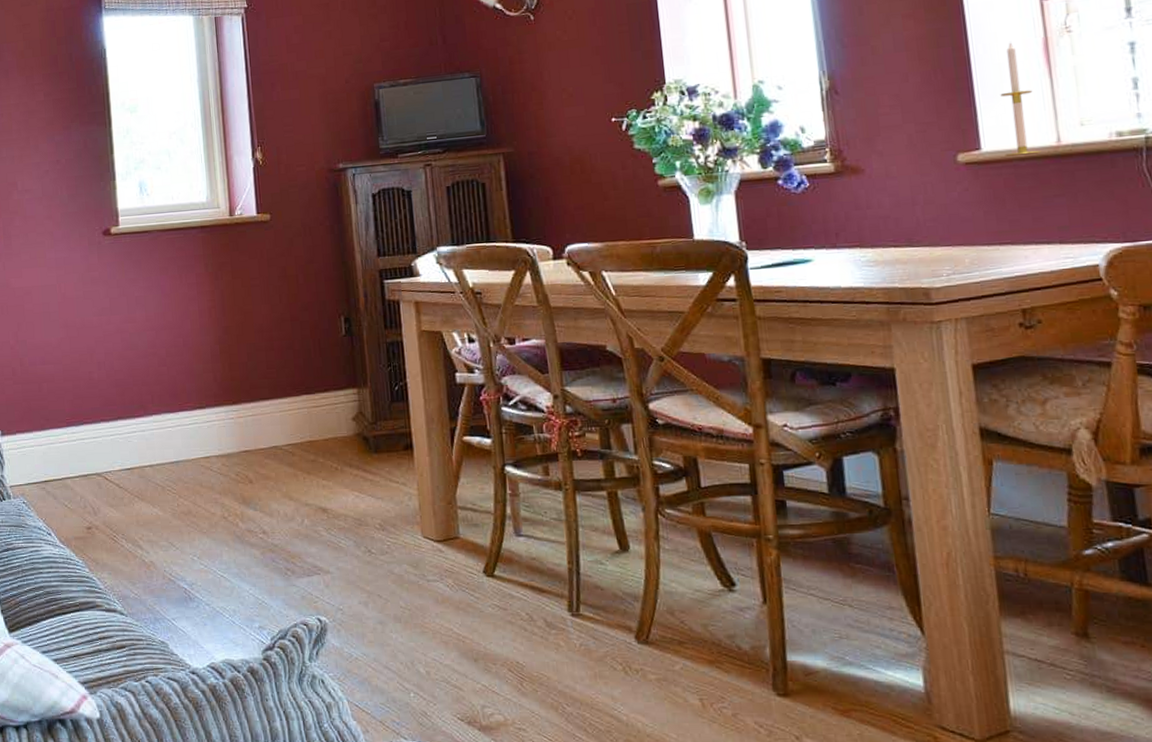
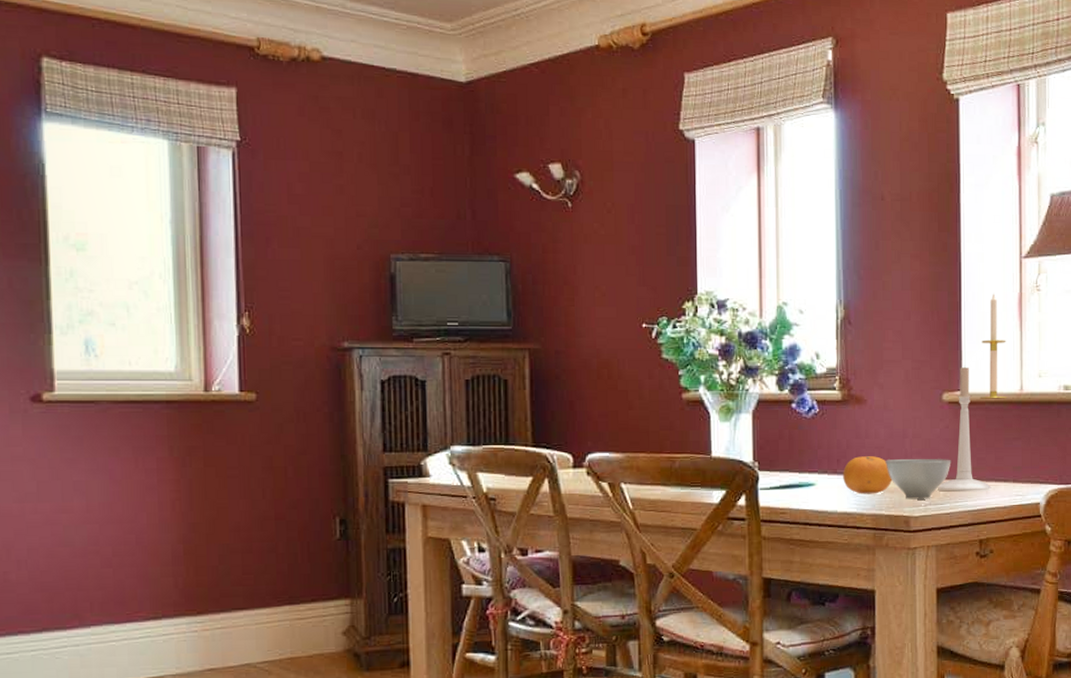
fruit: none [843,227,903,268] -> present [843,456,891,495]
bowl: none [893,224,976,270] -> present [885,459,952,500]
candlestick: none [960,123,1032,259] -> present [937,366,992,493]

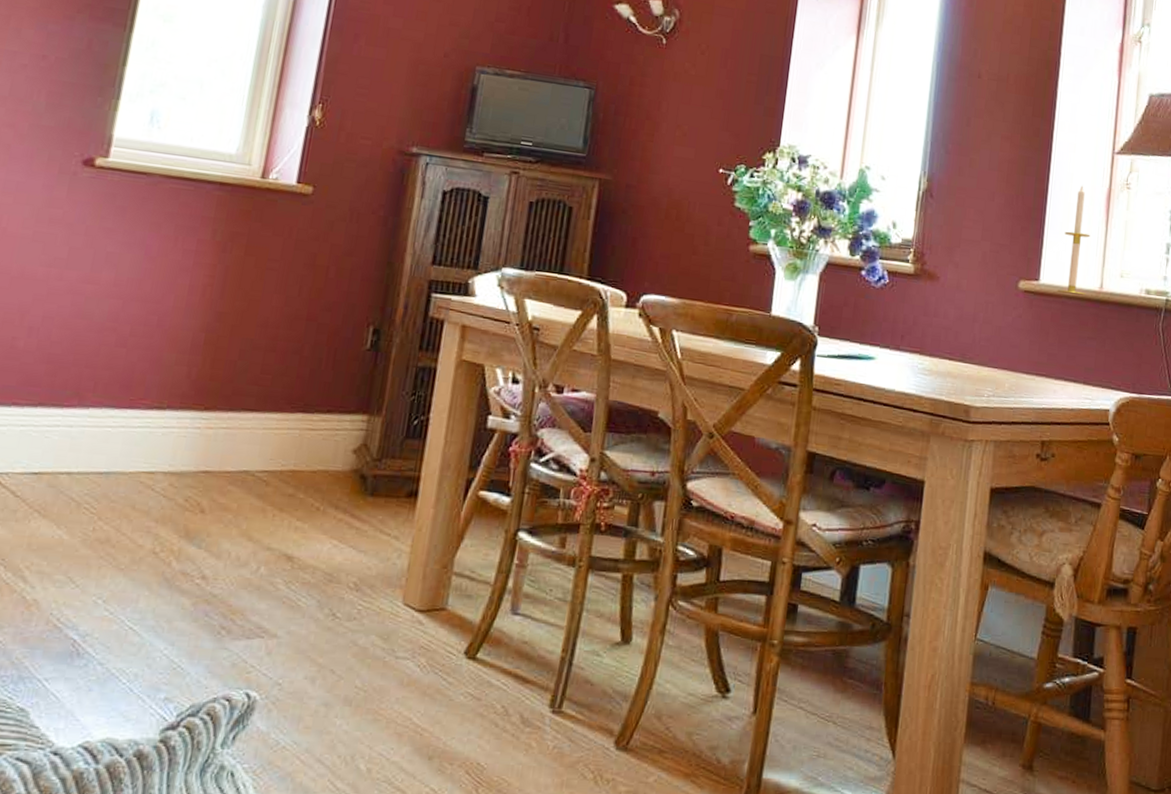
fruit: present [843,456,891,495] -> none [905,335,956,378]
bowl: present [885,459,952,500] -> none [951,342,1021,390]
candlestick: present [937,366,992,493] -> none [1002,256,1060,390]

